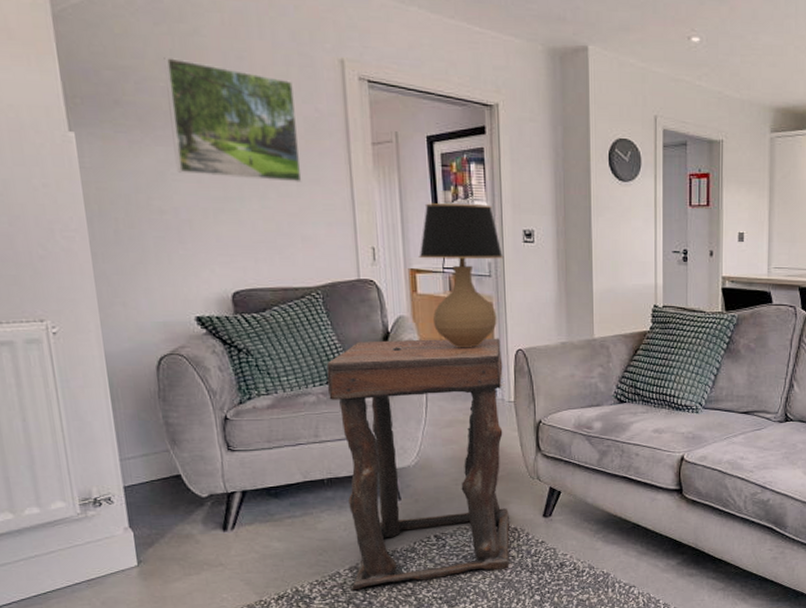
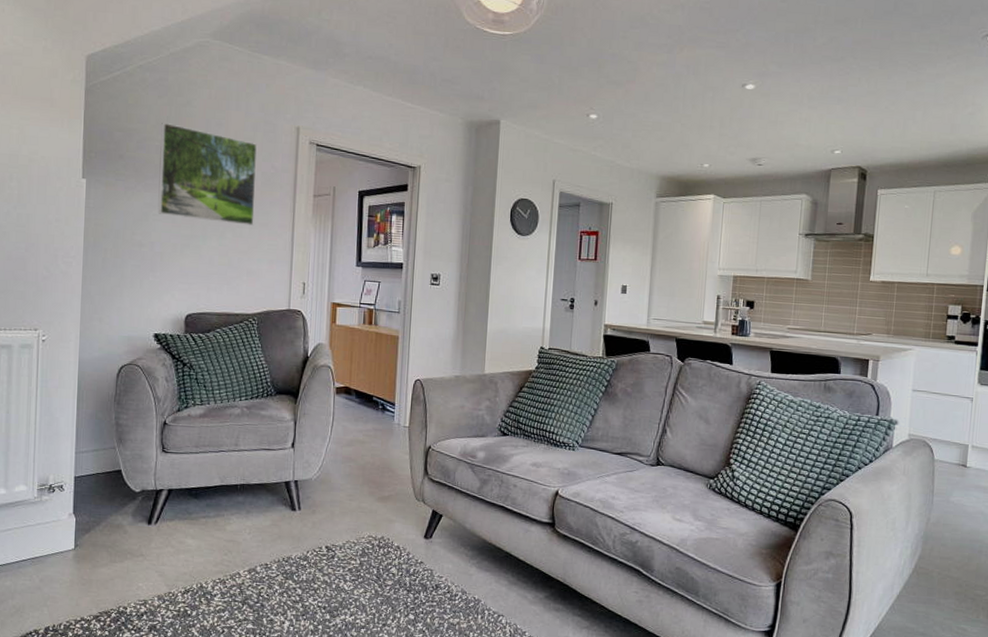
side table: present [326,338,510,591] -> none [247,363,402,592]
table lamp: present [393,203,504,351] -> none [310,247,413,375]

